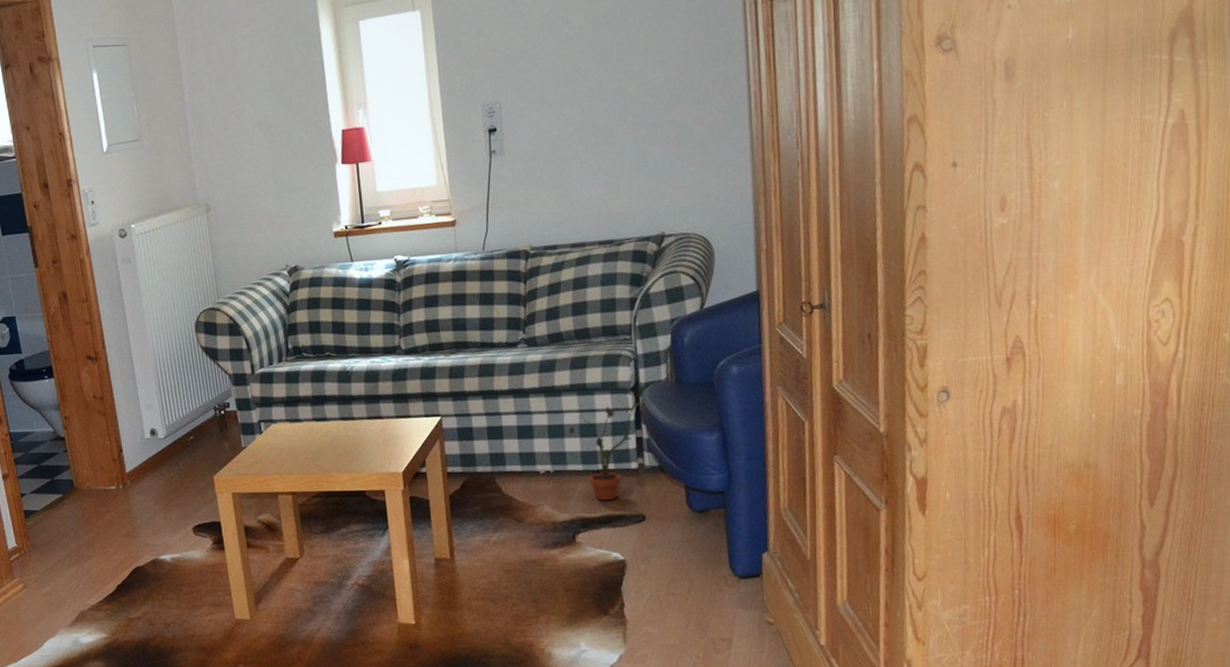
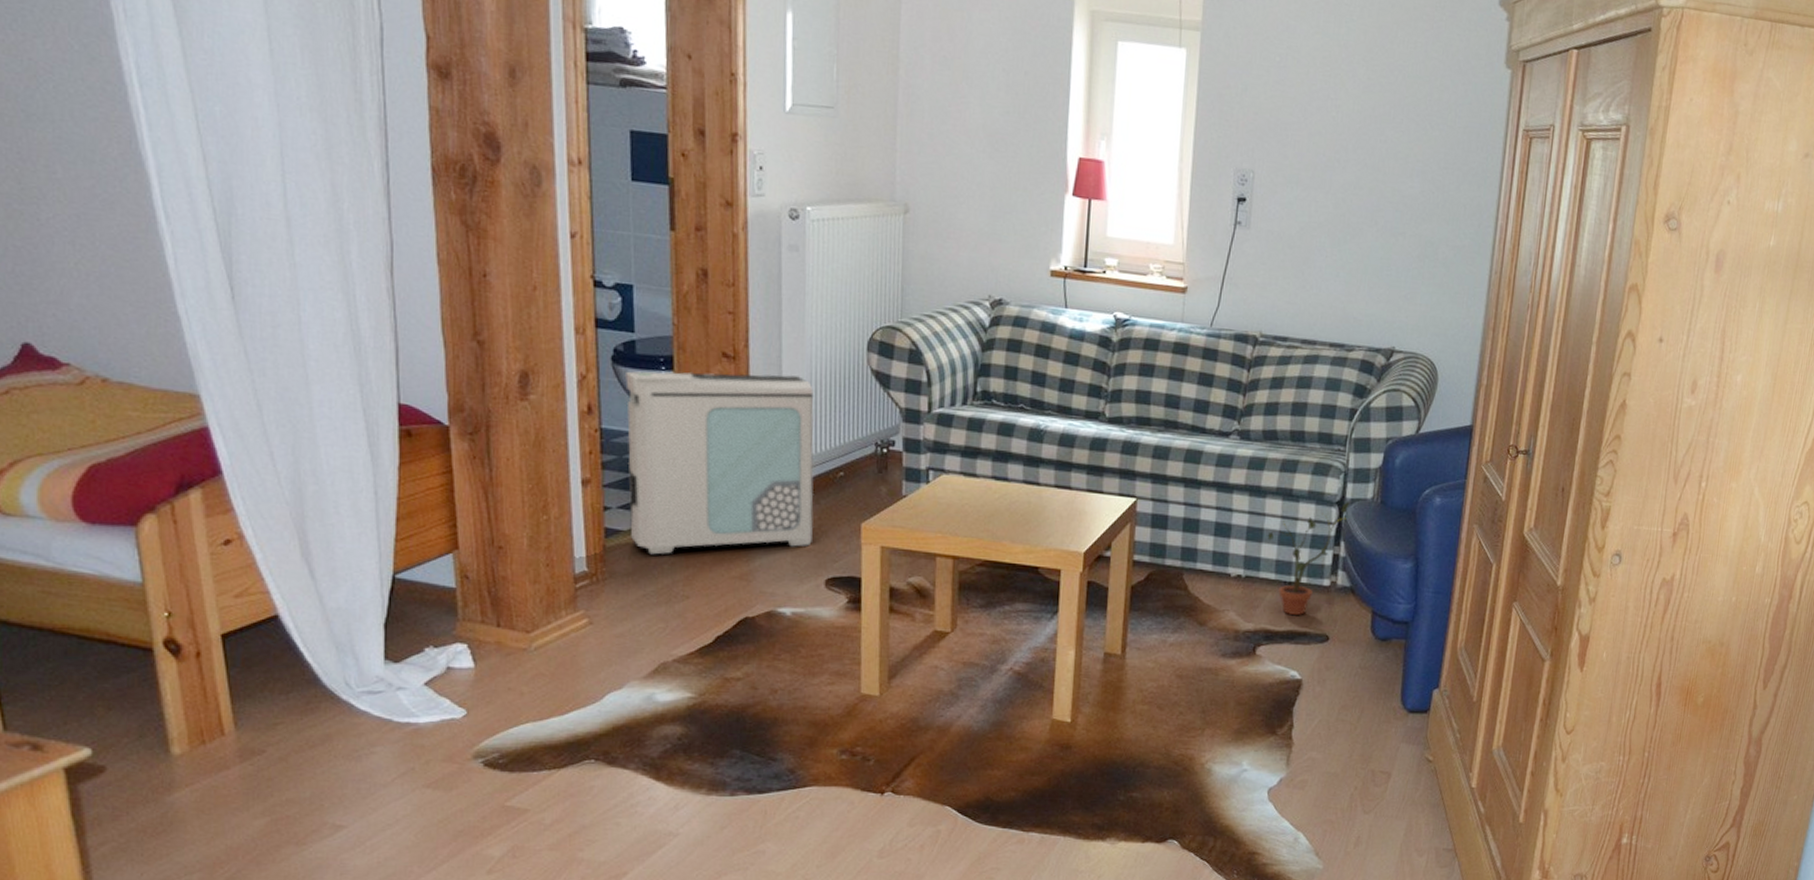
air purifier: none [20,364,177,527] -> present [625,371,815,555]

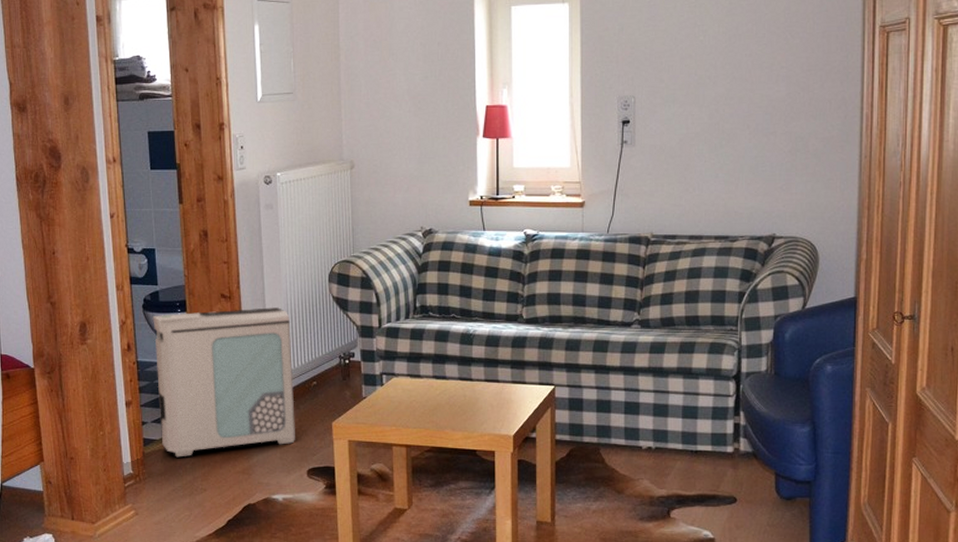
potted plant: present [1267,501,1351,615] -> none [672,374,747,480]

